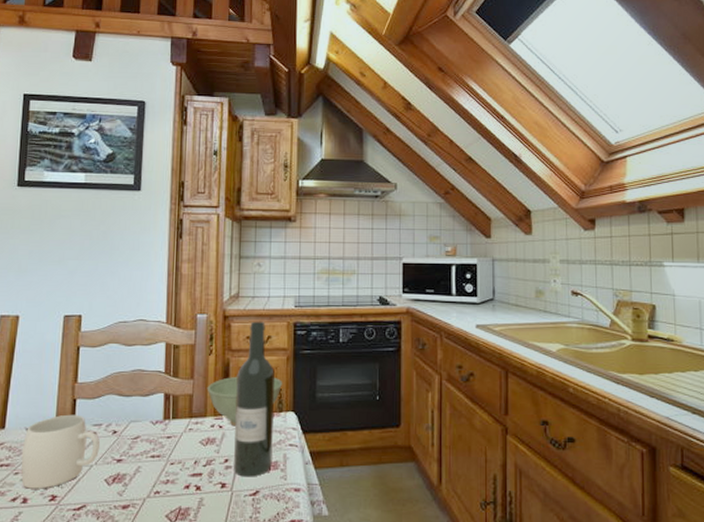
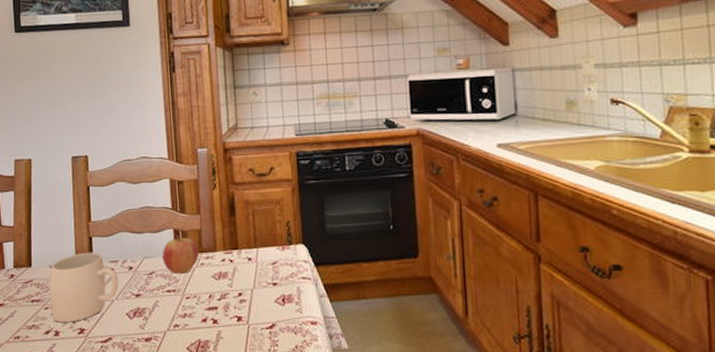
fruit: none [149,399,189,439] -> present [162,234,199,274]
bowl: present [207,376,283,427] -> none [214,209,291,261]
wine bottle: present [234,321,275,477] -> none [242,152,286,310]

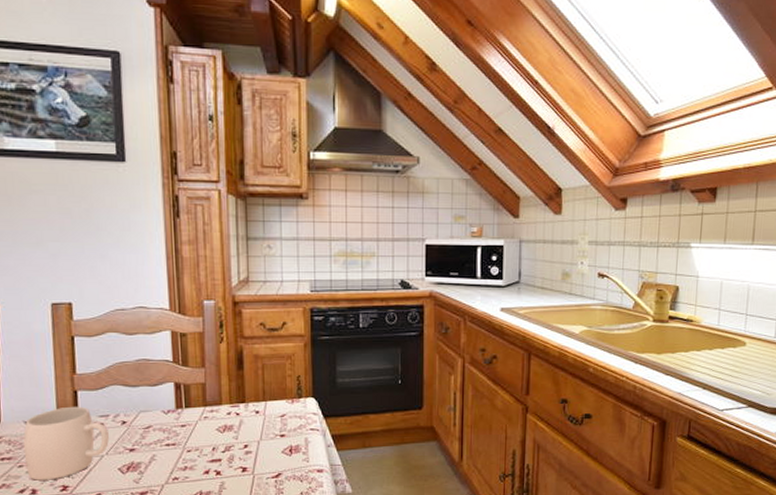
fruit: present [162,234,199,274] -> none [161,388,203,427]

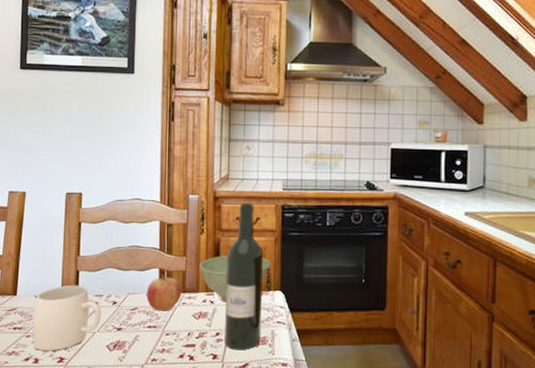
fruit: none [161,388,203,427] -> present [146,274,182,311]
bowl: none [220,363,302,414] -> present [199,255,271,303]
wine bottle: none [251,307,293,461] -> present [225,203,263,350]

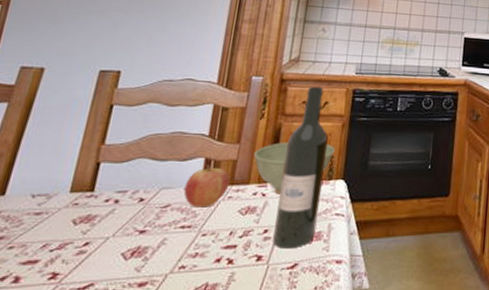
mug: present [32,285,101,352] -> none [16,179,122,266]

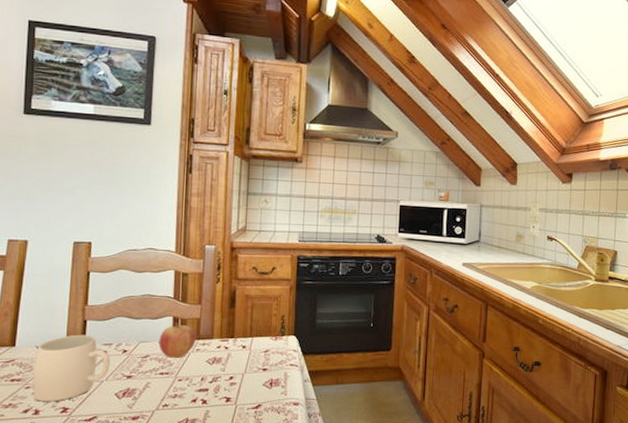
mug: none [16,179,122,266] -> present [32,334,110,402]
bowl: present [253,141,336,195] -> none [214,303,286,348]
wine bottle: present [273,86,328,249] -> none [238,253,278,393]

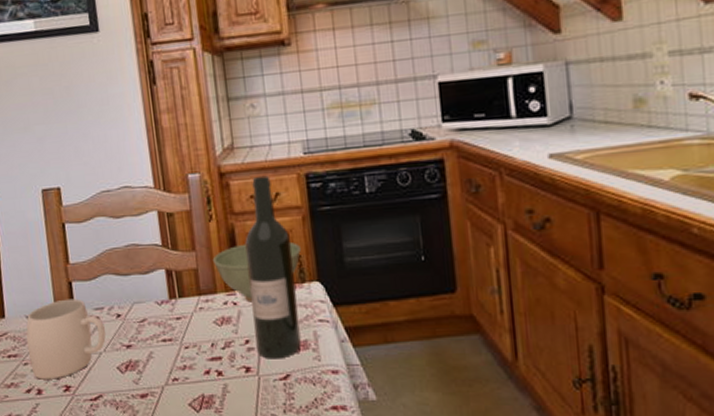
fruit: present [159,322,197,358] -> none [153,275,197,320]
bowl: none [214,303,286,348] -> present [212,242,302,303]
wine bottle: none [238,253,278,393] -> present [245,175,301,359]

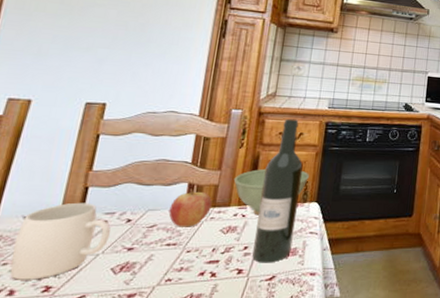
fruit: none [153,275,197,320] -> present [169,188,213,227]

